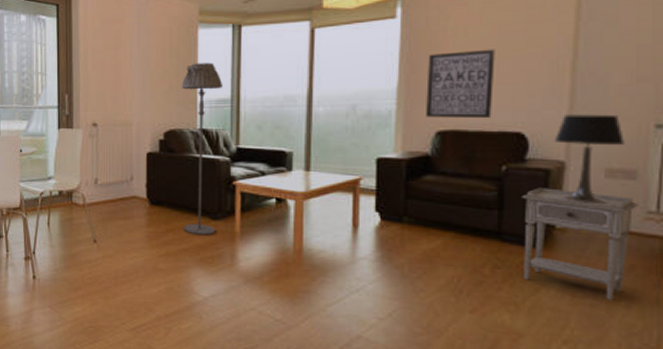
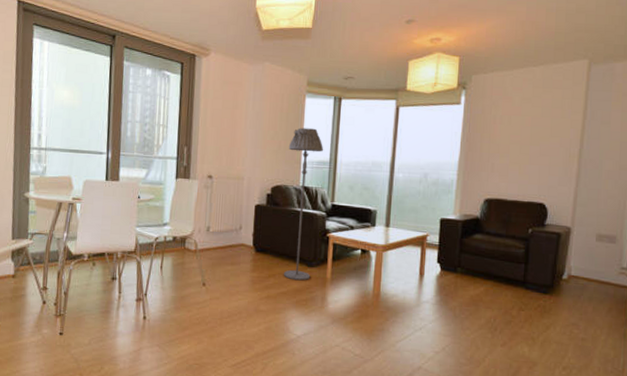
wall art: present [426,49,495,118] -> none [478,135,529,190]
nightstand: present [522,187,639,300] -> none [539,247,616,335]
table lamp: present [554,114,624,204] -> none [564,191,610,261]

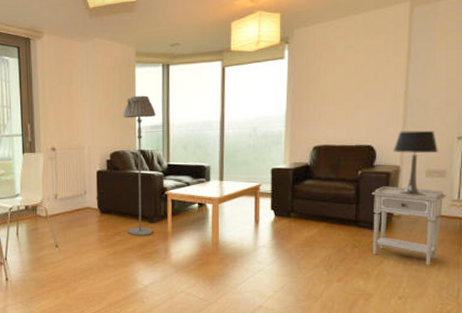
nightstand: none [539,247,616,335] -> present [371,186,447,265]
table lamp: none [564,191,610,261] -> present [392,130,438,196]

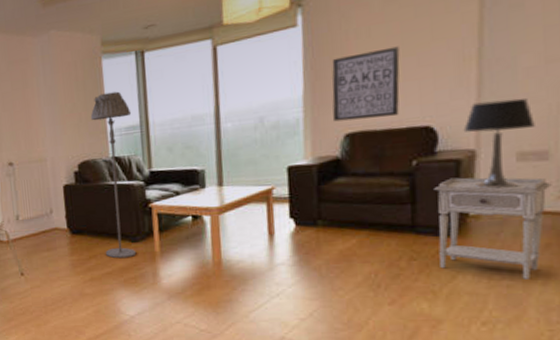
wall art: none [306,82,354,136] -> present [332,46,400,122]

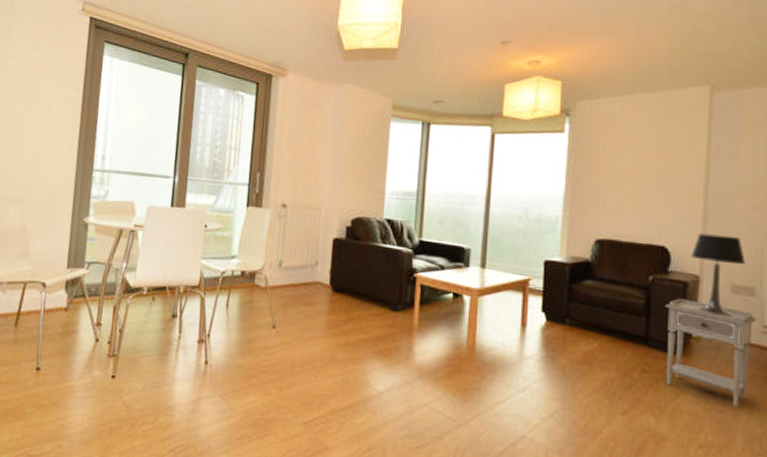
floor lamp: present [90,91,137,259] -> none [363,154,411,327]
wall art: present [332,46,400,122] -> none [587,168,645,231]

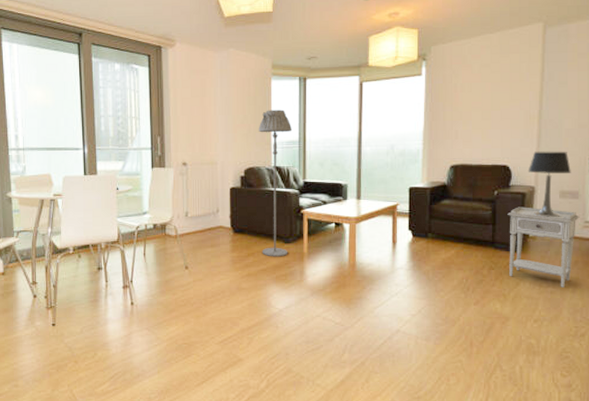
floor lamp: none [363,154,411,327] -> present [258,110,293,257]

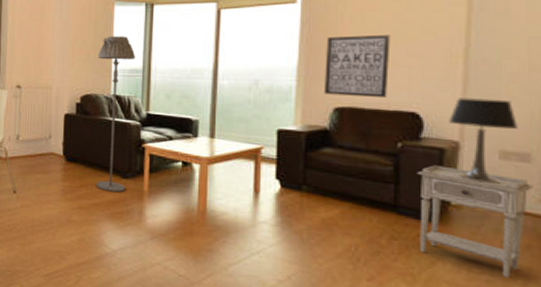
wall art: none [443,101,490,155] -> present [325,34,391,97]

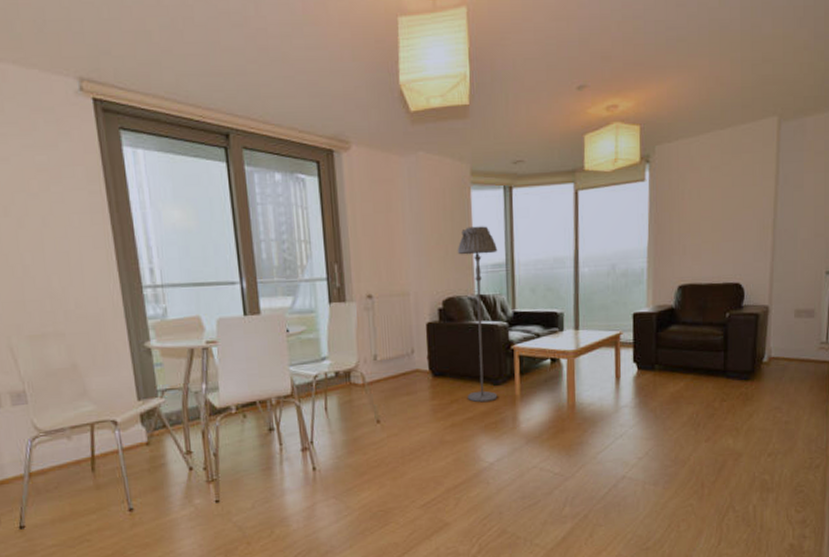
wall art: present [325,34,391,97] -> none [670,210,720,274]
nightstand: present [417,165,534,278] -> none [740,329,816,416]
table lamp: present [448,98,518,184] -> none [761,264,807,340]

